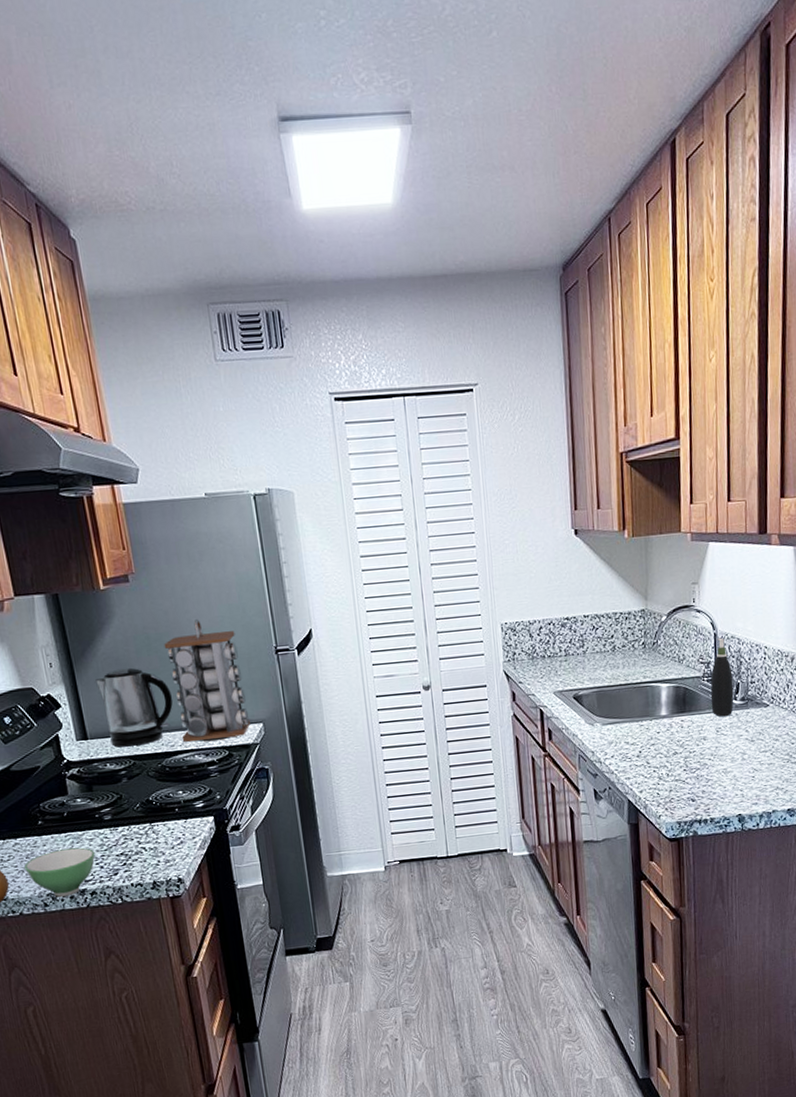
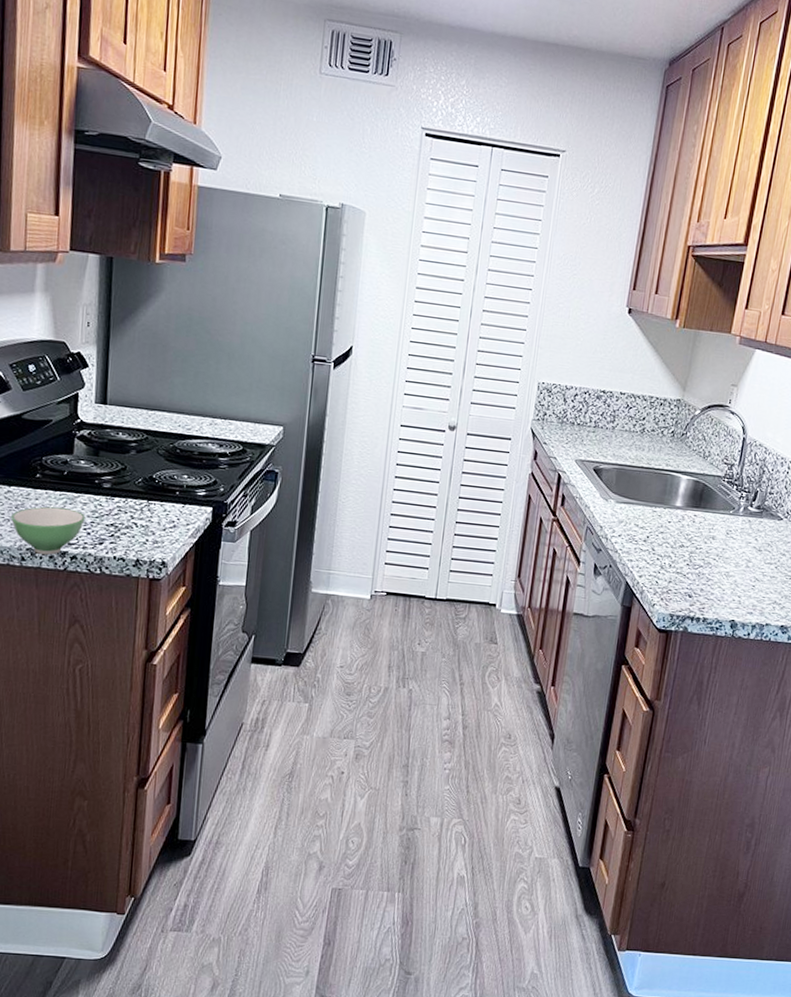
kettle: present [95,667,173,747] -> none [128,342,201,422]
spice rack: present [163,619,250,743] -> none [200,312,277,435]
soap dispenser: present [710,637,734,717] -> none [726,443,754,522]

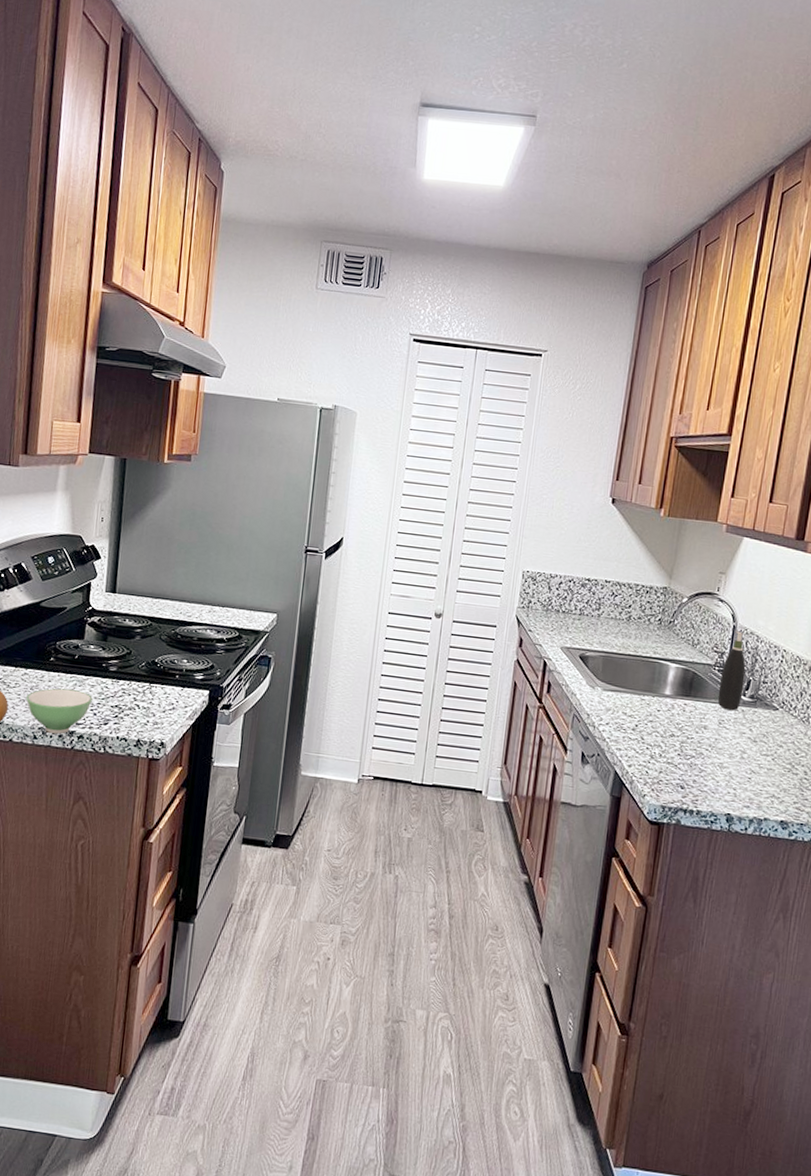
soap dispenser: none [726,443,754,522] -> present [717,631,746,711]

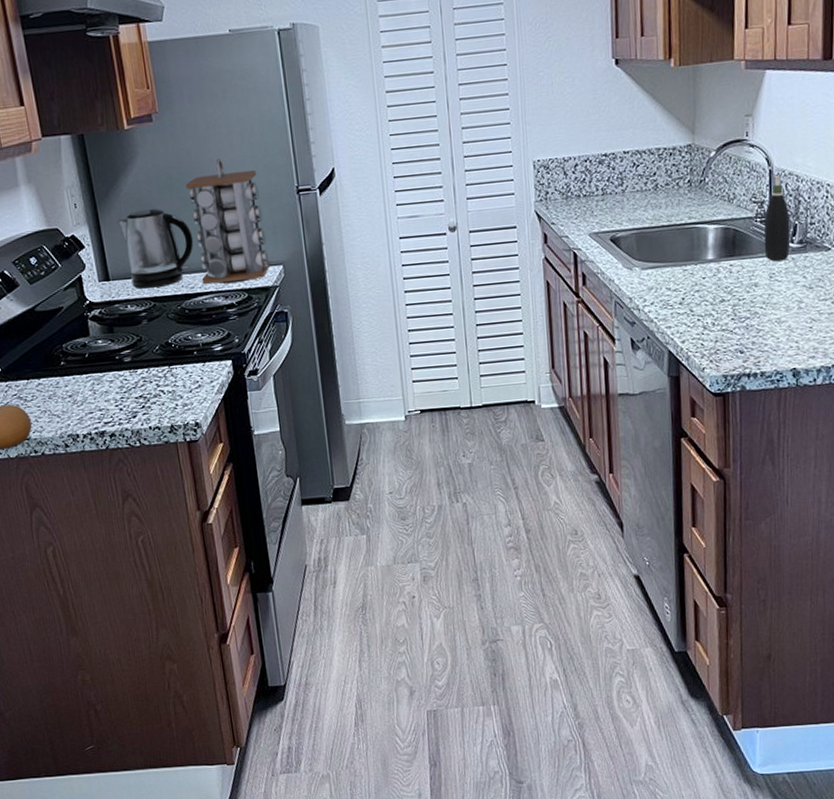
bowl: present [26,688,93,735] -> none [47,389,115,439]
kettle: none [135,536,202,610] -> present [118,208,193,289]
spice rack: none [199,506,273,621] -> present [185,159,270,285]

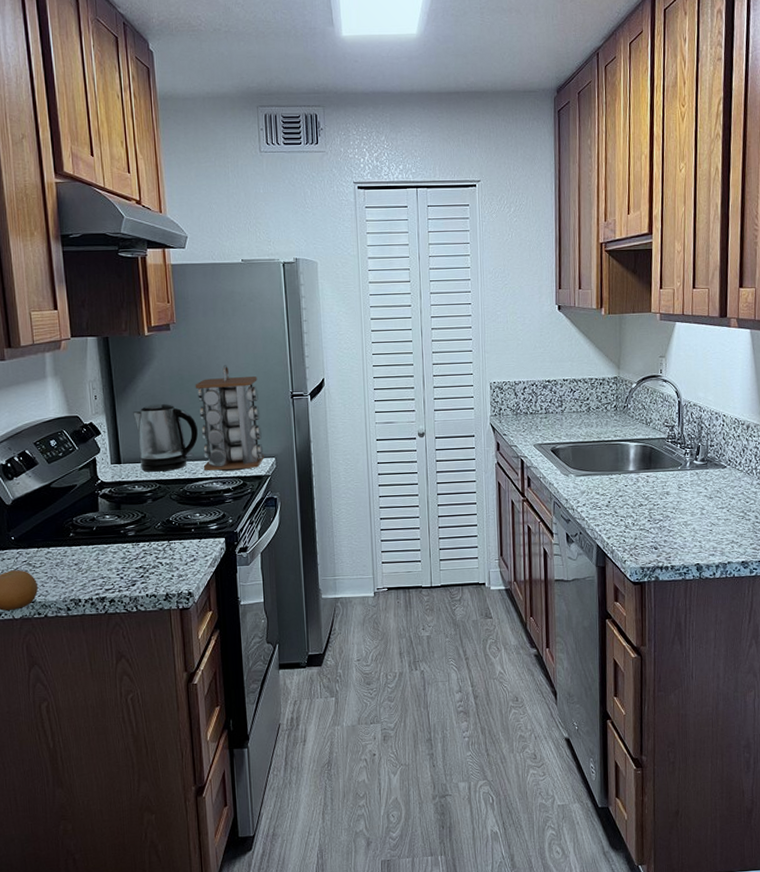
soap dispenser: present [763,174,791,262] -> none [674,405,695,475]

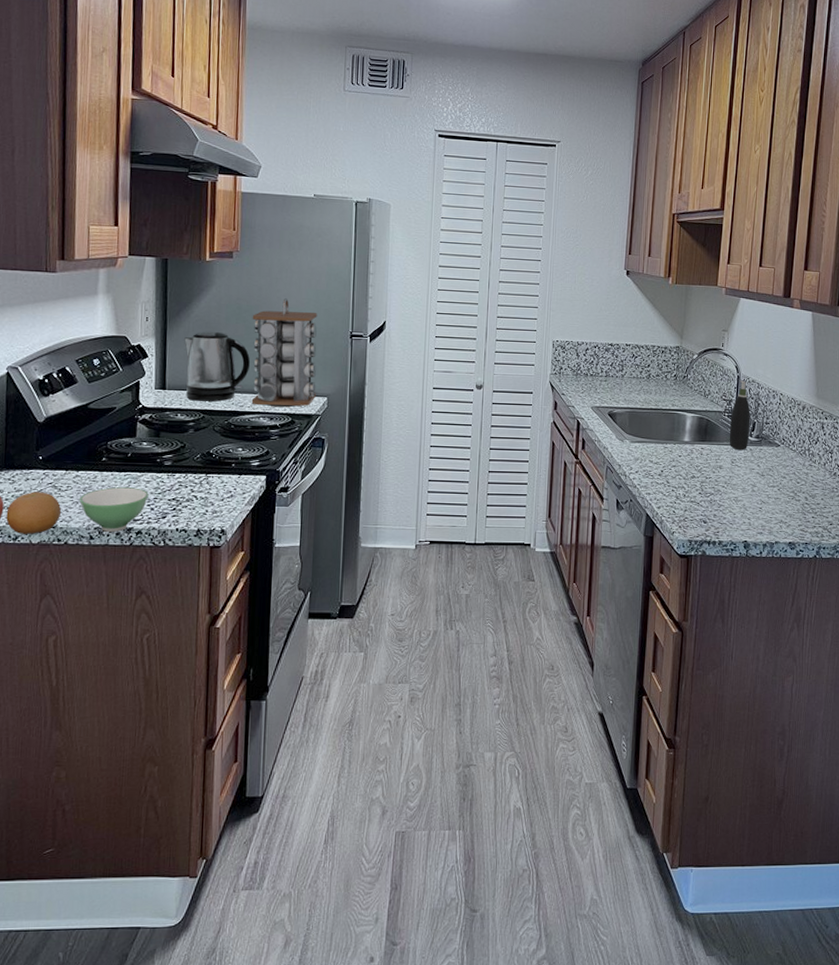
bowl: none [53,559,117,604] -> present [79,487,149,533]
soap dispenser: none [674,405,695,475] -> present [729,380,751,450]

